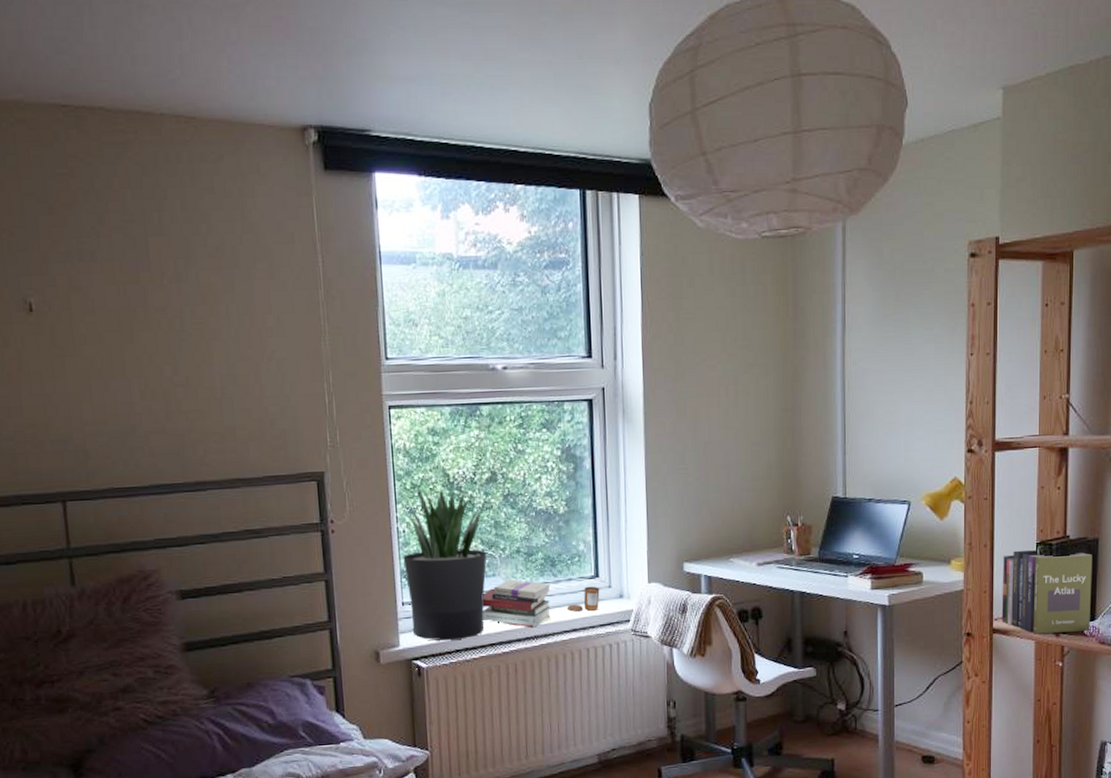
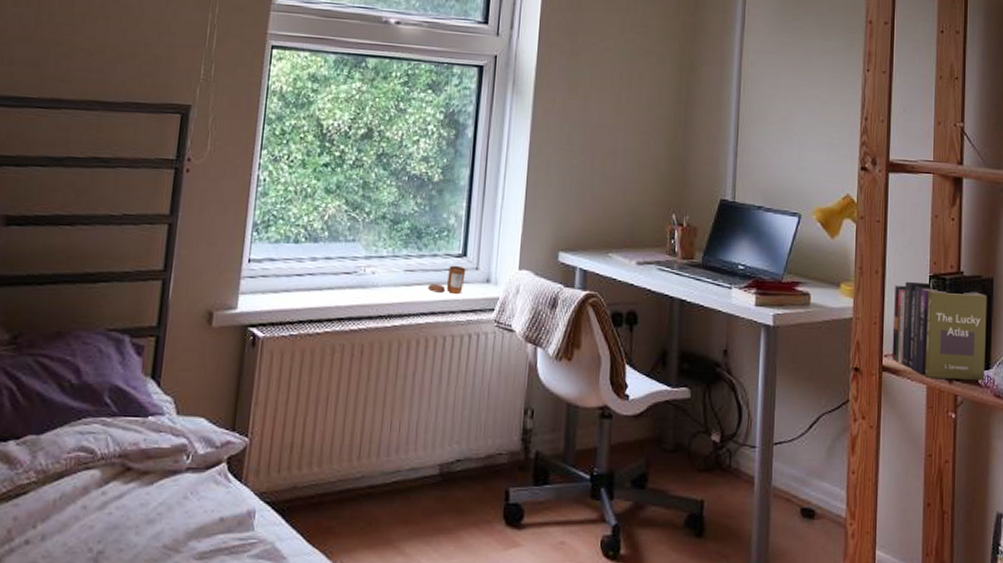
planter: present [403,480,487,641] -> none [255,127,354,309]
books: present [482,579,551,629] -> none [334,247,413,307]

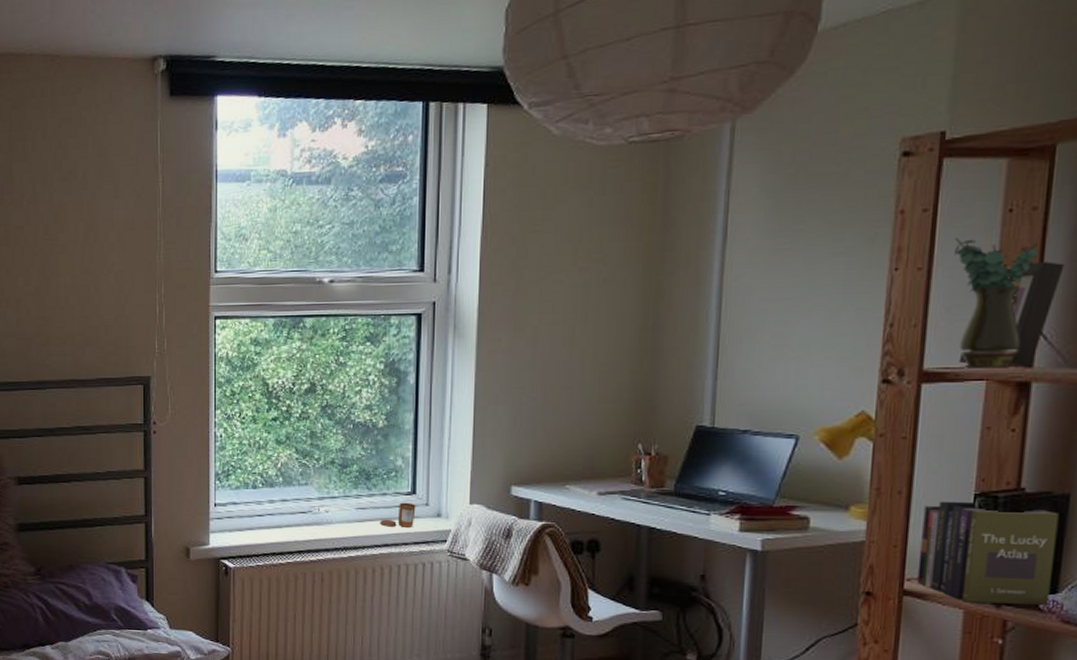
vase: none [906,49,961,164] -> present [954,238,1038,369]
picture frame: none [913,76,979,164] -> present [958,261,1065,367]

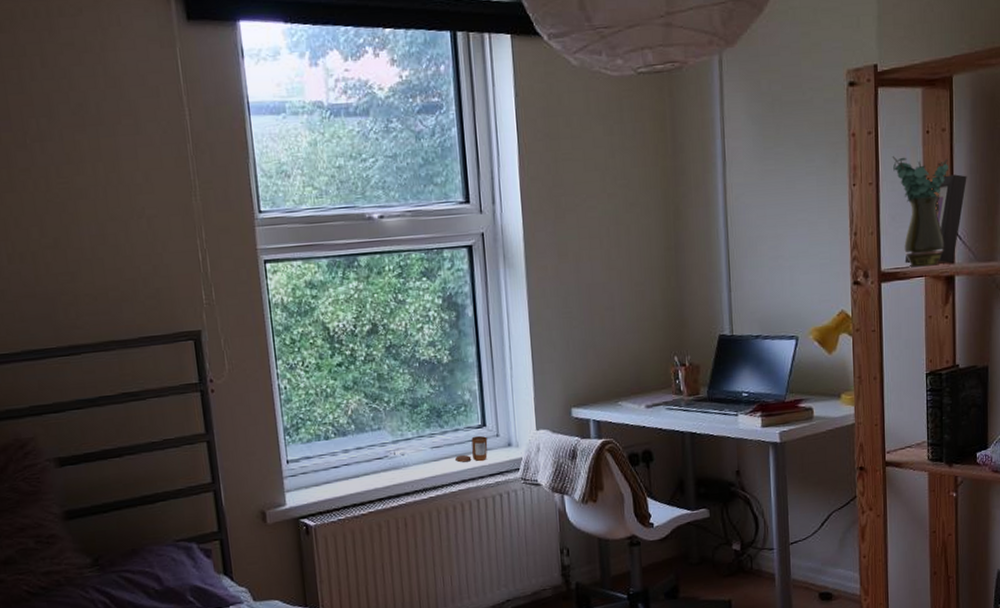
books: present [916,501,1059,606] -> none [893,380,983,466]

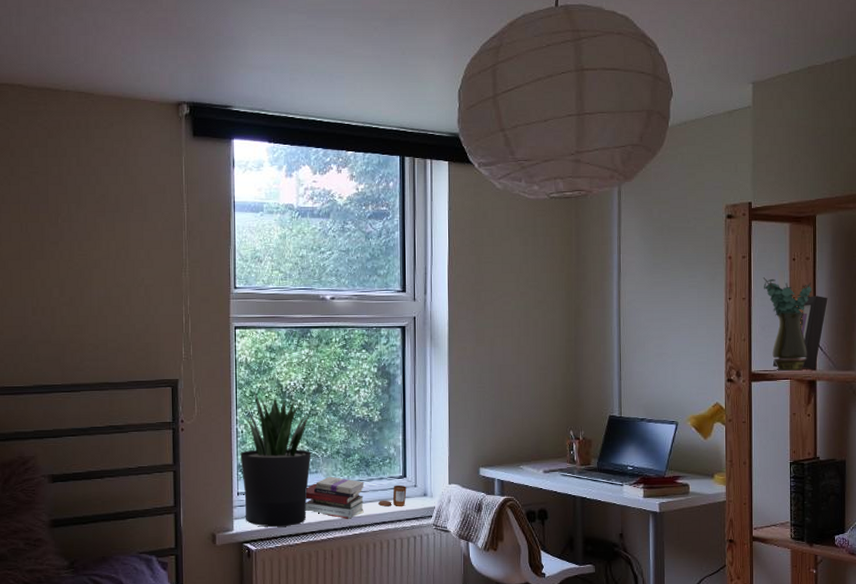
planter: none [284,335,372,498] -> present [240,389,312,527]
books: none [368,432,439,482] -> present [305,476,365,520]

